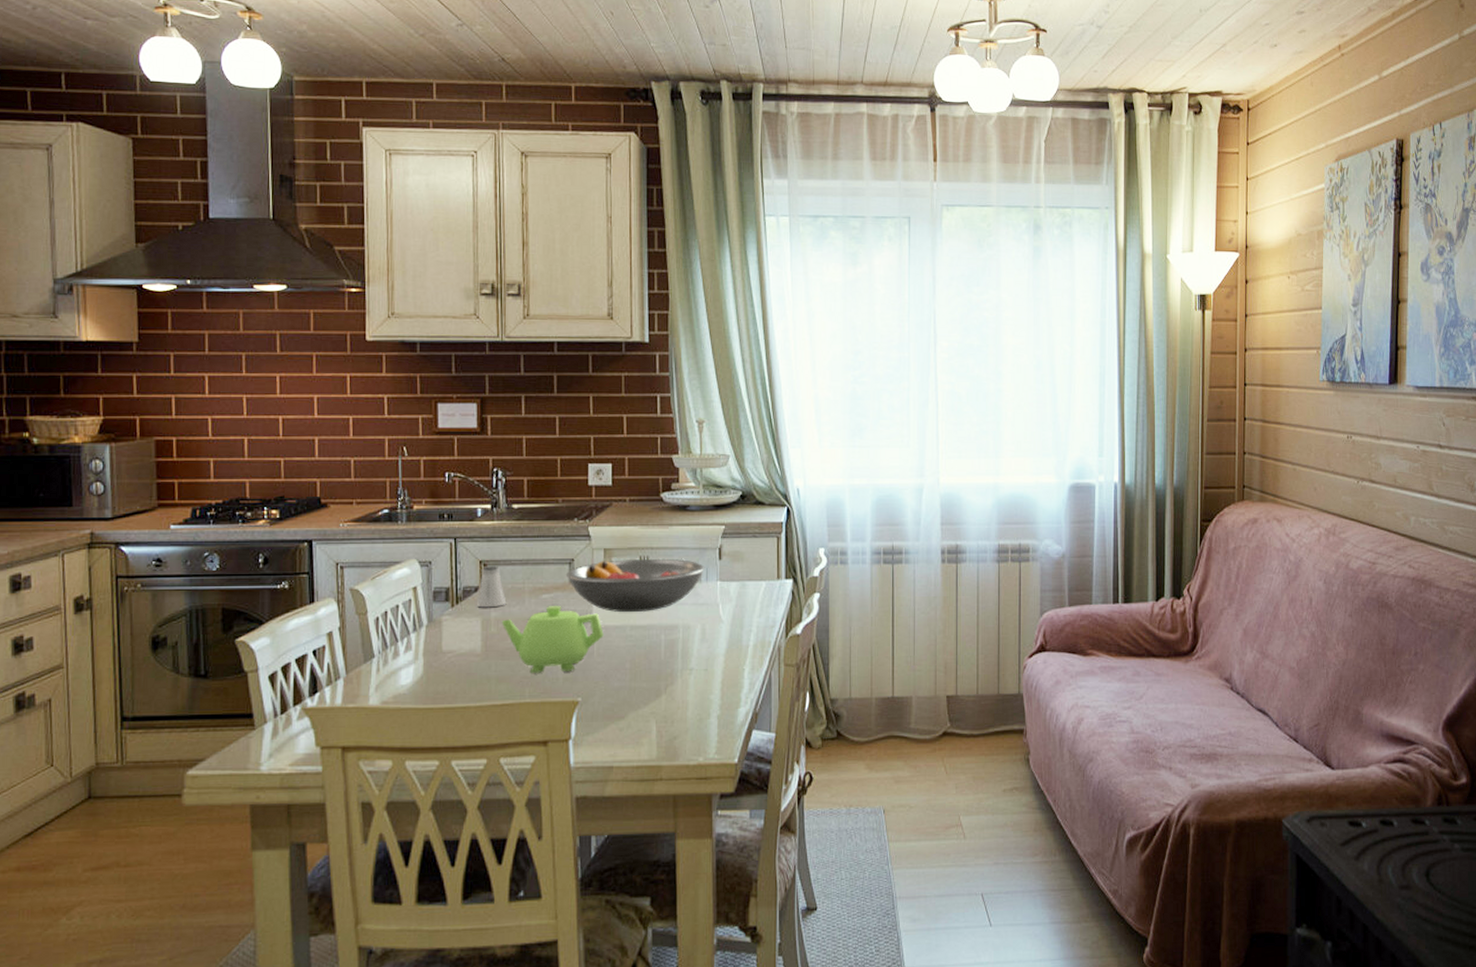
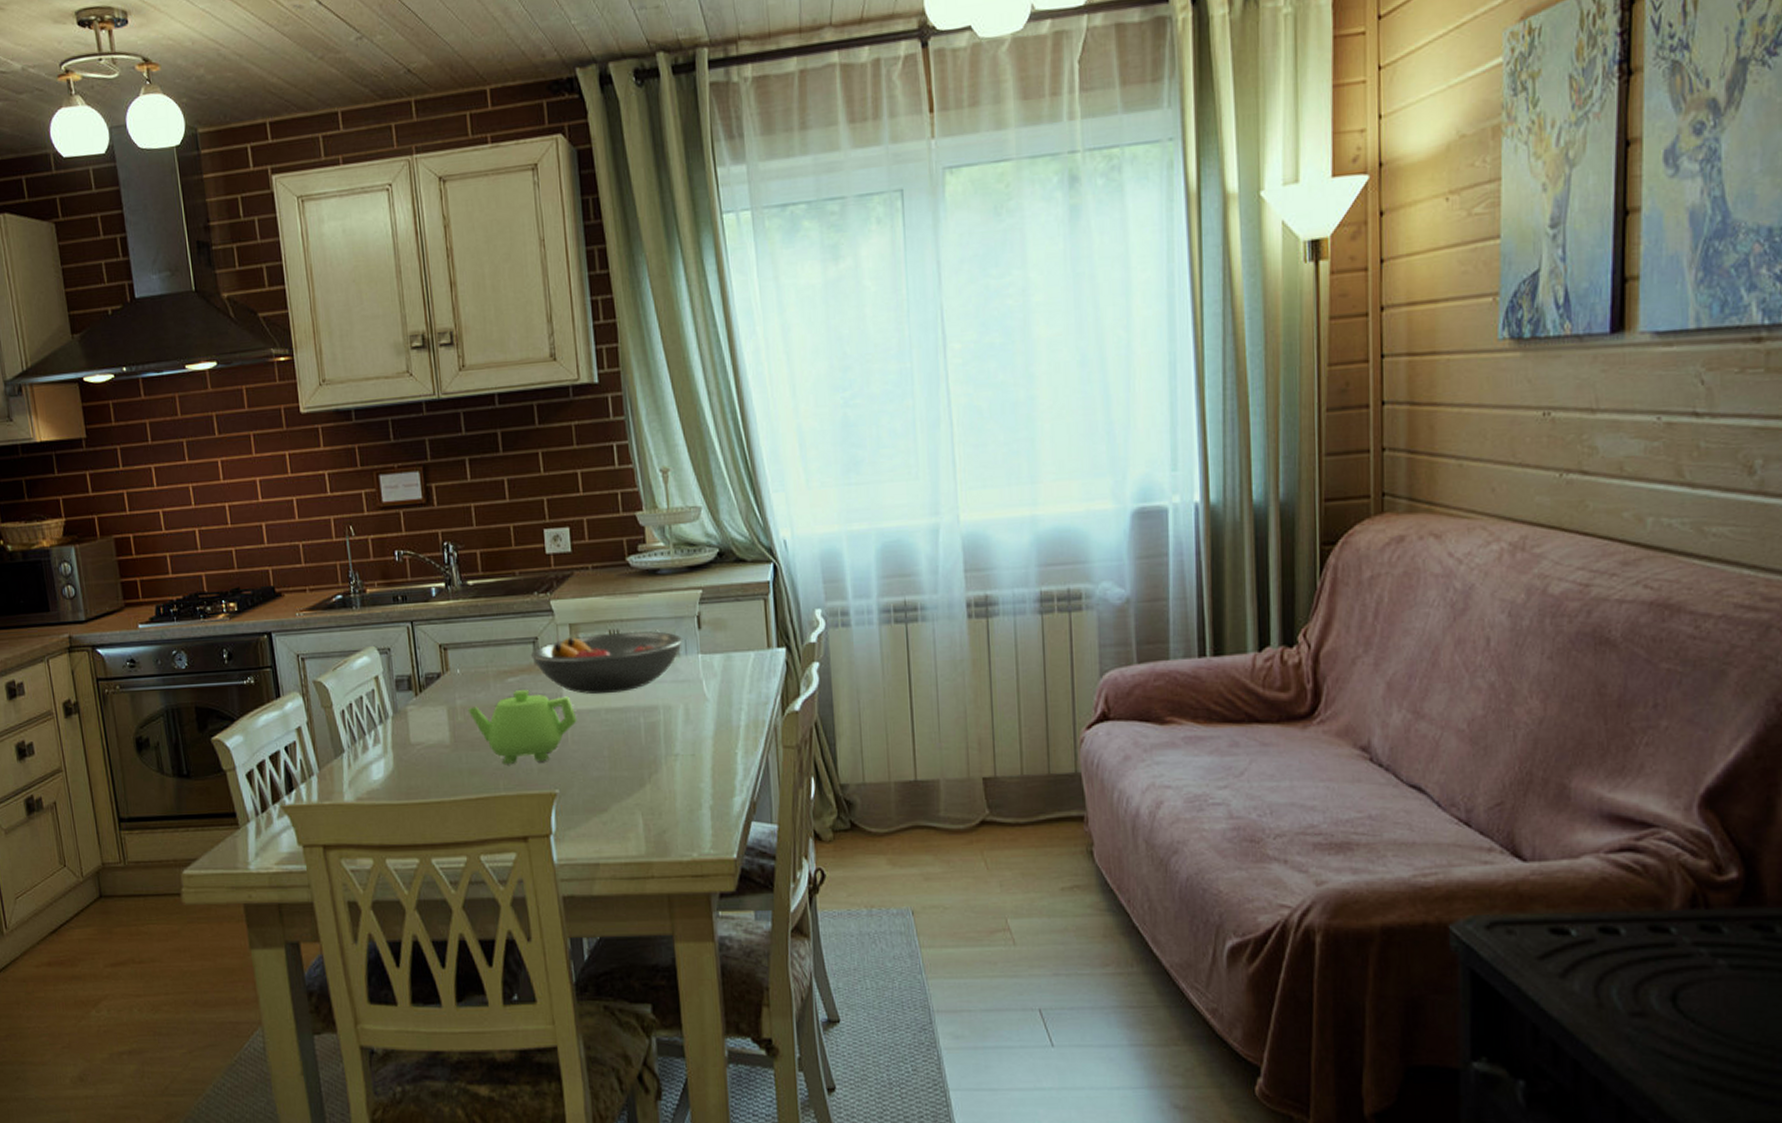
saltshaker: present [476,565,507,608] -> none [440,648,471,696]

